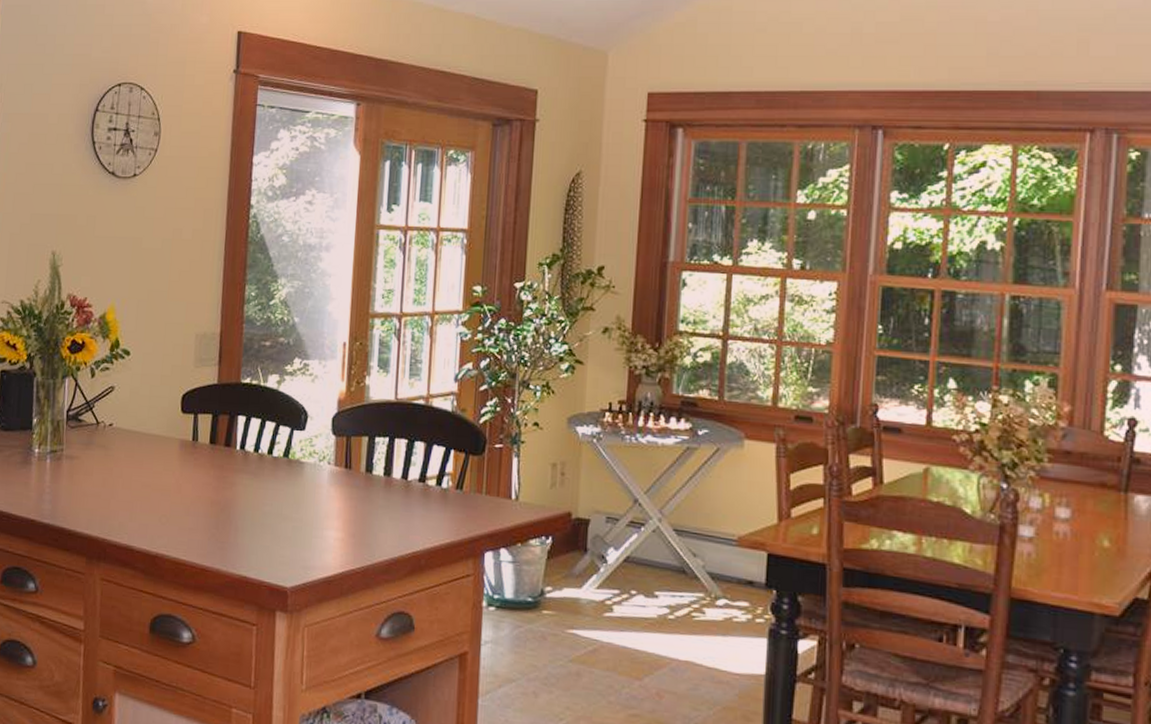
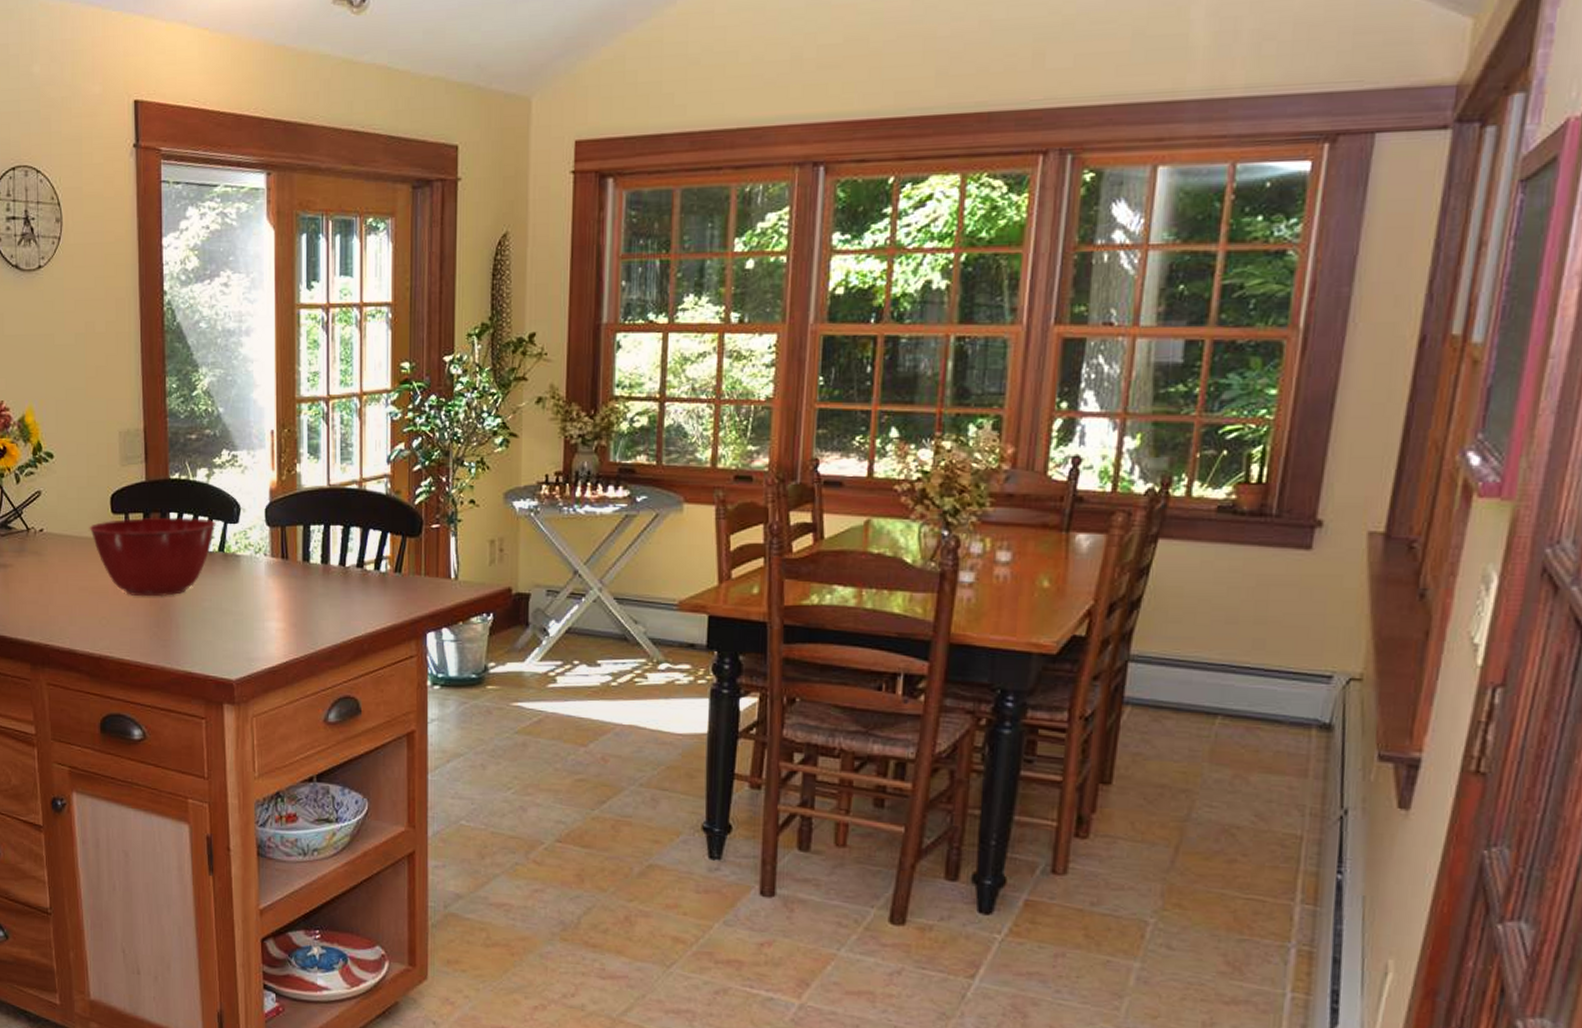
mixing bowl: none [158,419,283,499] -> present [89,517,217,597]

